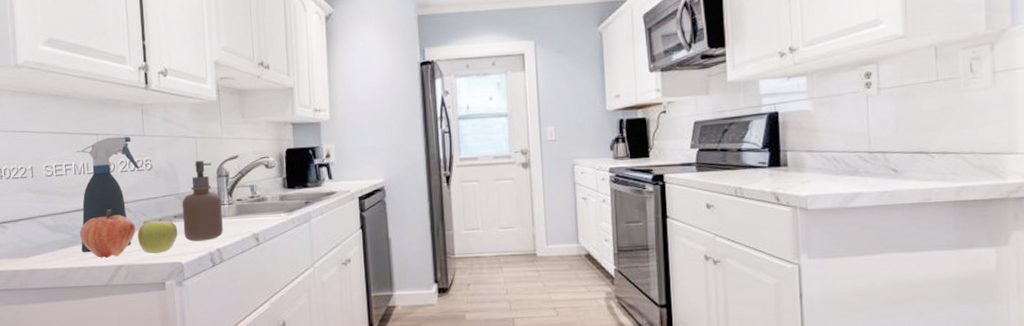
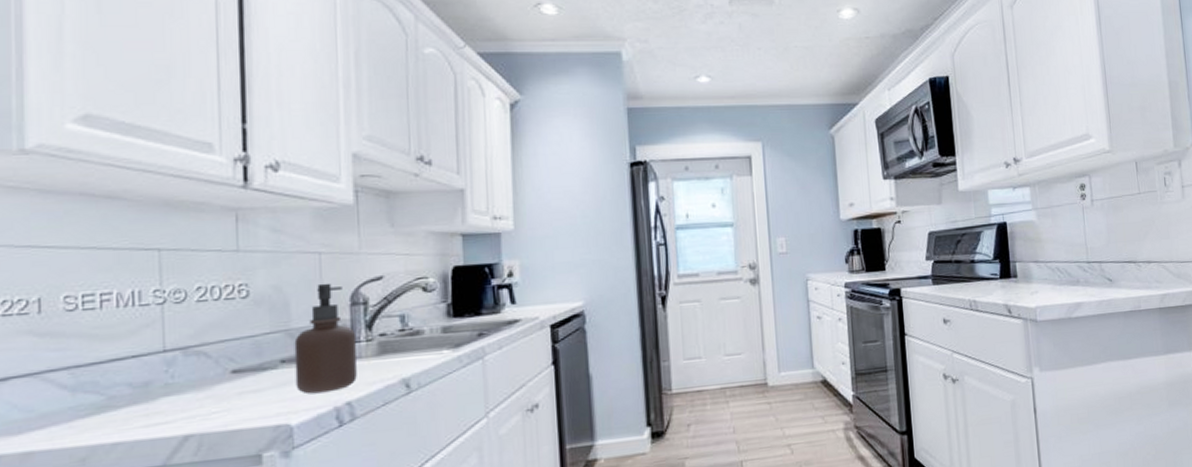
spray bottle: present [76,136,140,253] -> none [121,251,229,420]
fruit: present [79,209,136,259] -> none [118,355,218,428]
fruit: present [137,218,178,254] -> none [219,365,286,416]

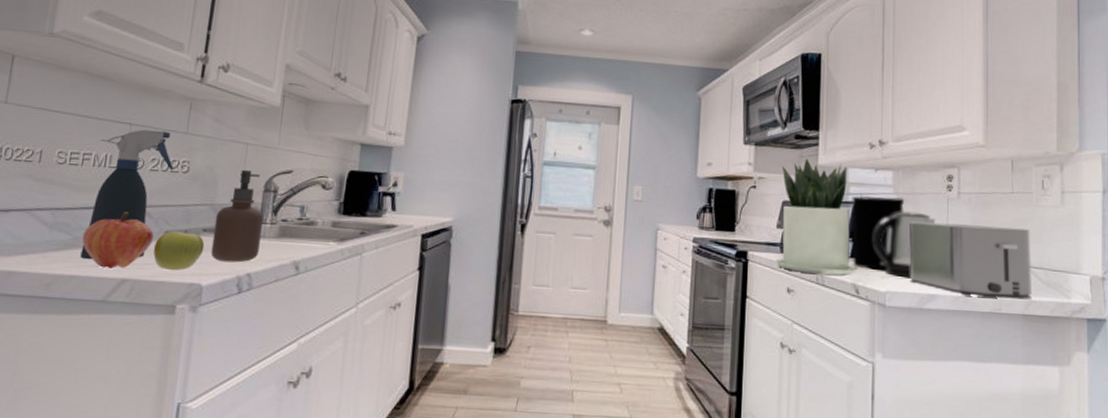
fruit: none [118,355,218,428] -> present [82,212,155,270]
spray bottle: none [121,251,229,420] -> present [80,129,174,260]
fruit: none [219,365,286,416] -> present [153,230,205,271]
planter: none [923,186,1009,302] -> present [775,158,859,276]
canister: none [994,213,1044,288] -> present [852,195,905,270]
kettle: none [1018,224,1074,291] -> present [873,210,936,279]
toaster: none [1050,226,1165,300] -> present [909,222,1031,299]

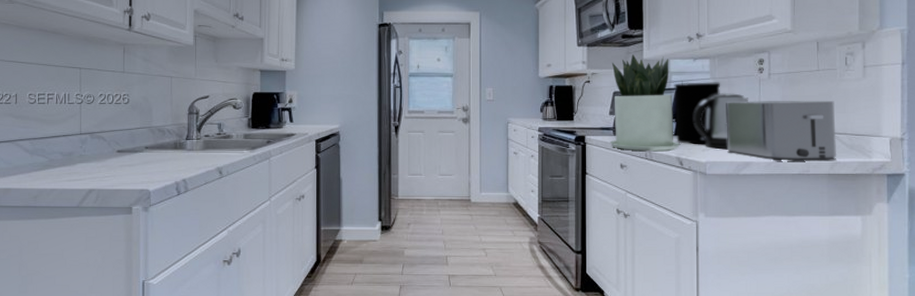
spray bottle: present [80,129,174,260] -> none [56,71,118,176]
fruit: present [82,212,155,270] -> none [55,137,109,183]
fruit: present [153,230,205,271] -> none [109,148,148,181]
soap dispenser: present [210,169,264,263] -> none [153,98,191,171]

